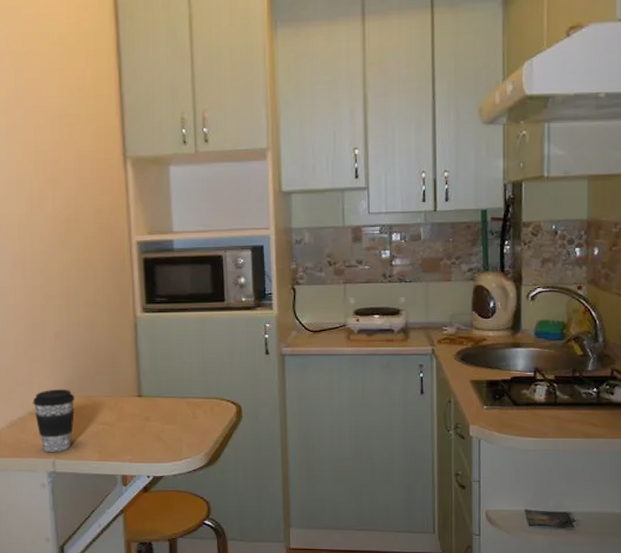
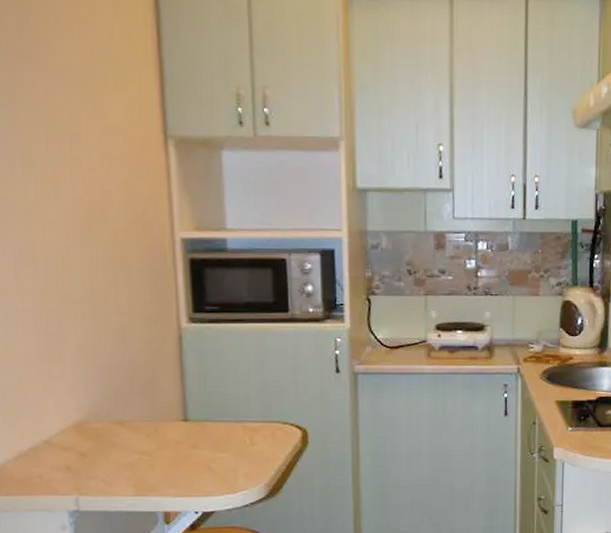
coffee cup: present [33,389,75,452] -> none [48,412,104,487]

